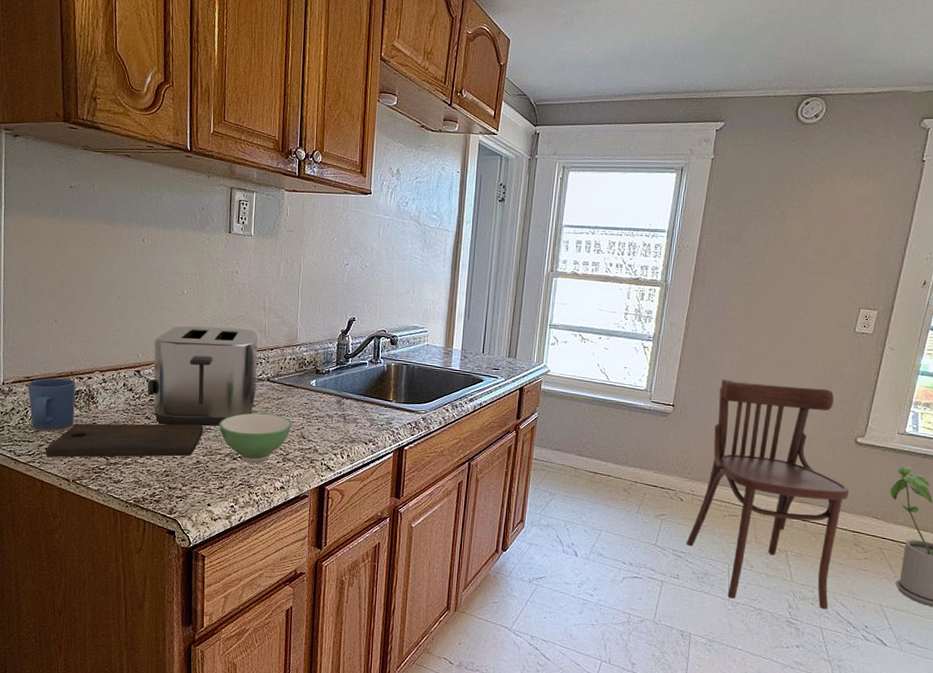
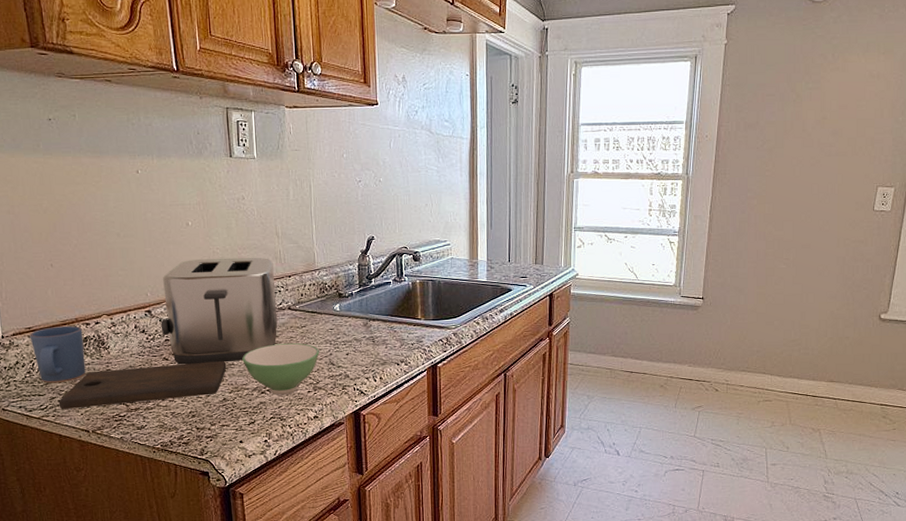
dining chair: present [686,378,849,609] -> none [724,267,875,481]

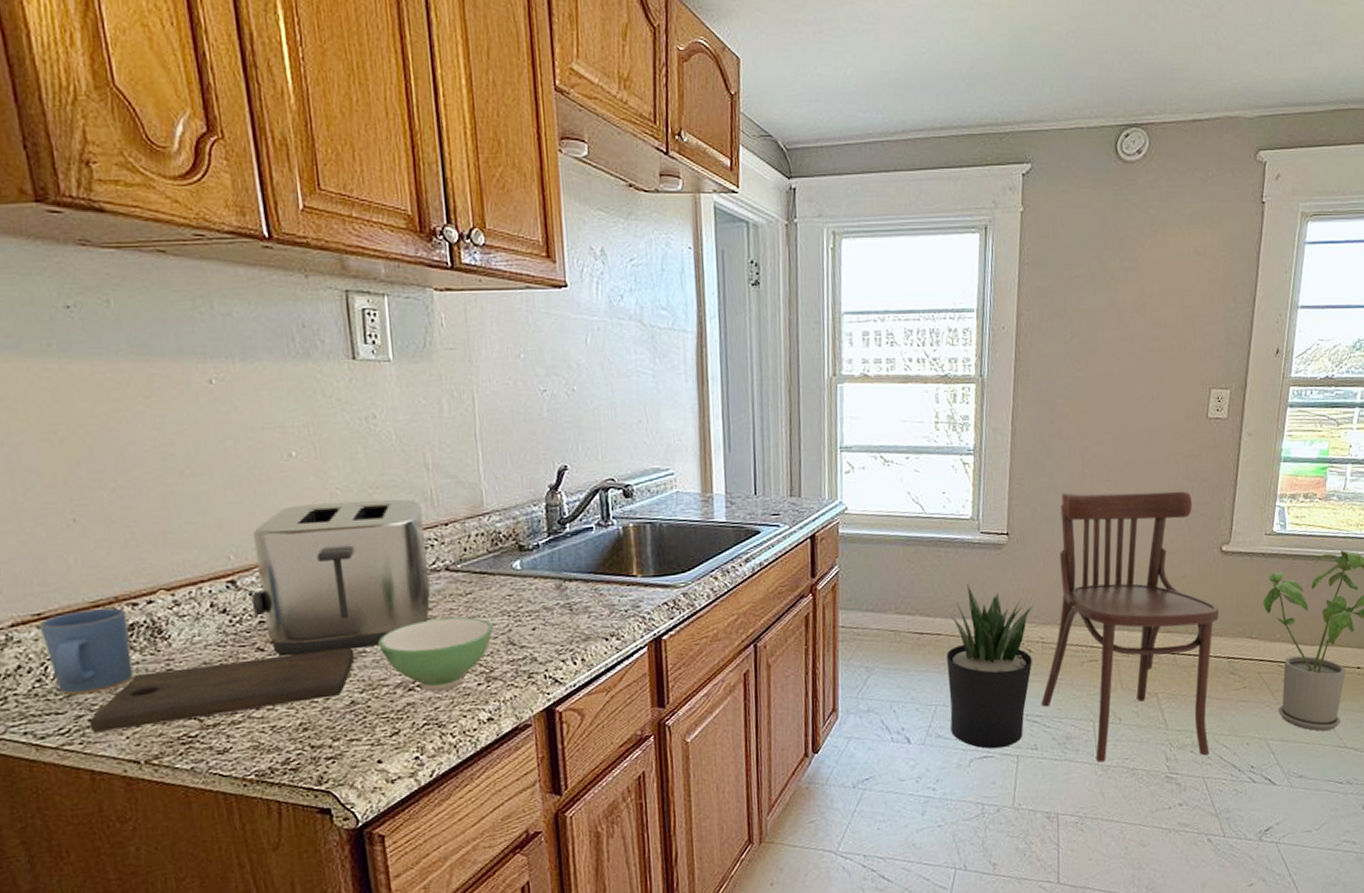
planter: none [649,335,721,464] -> present [946,583,1034,749]
dining chair: none [724,267,875,481] -> present [1041,490,1219,762]

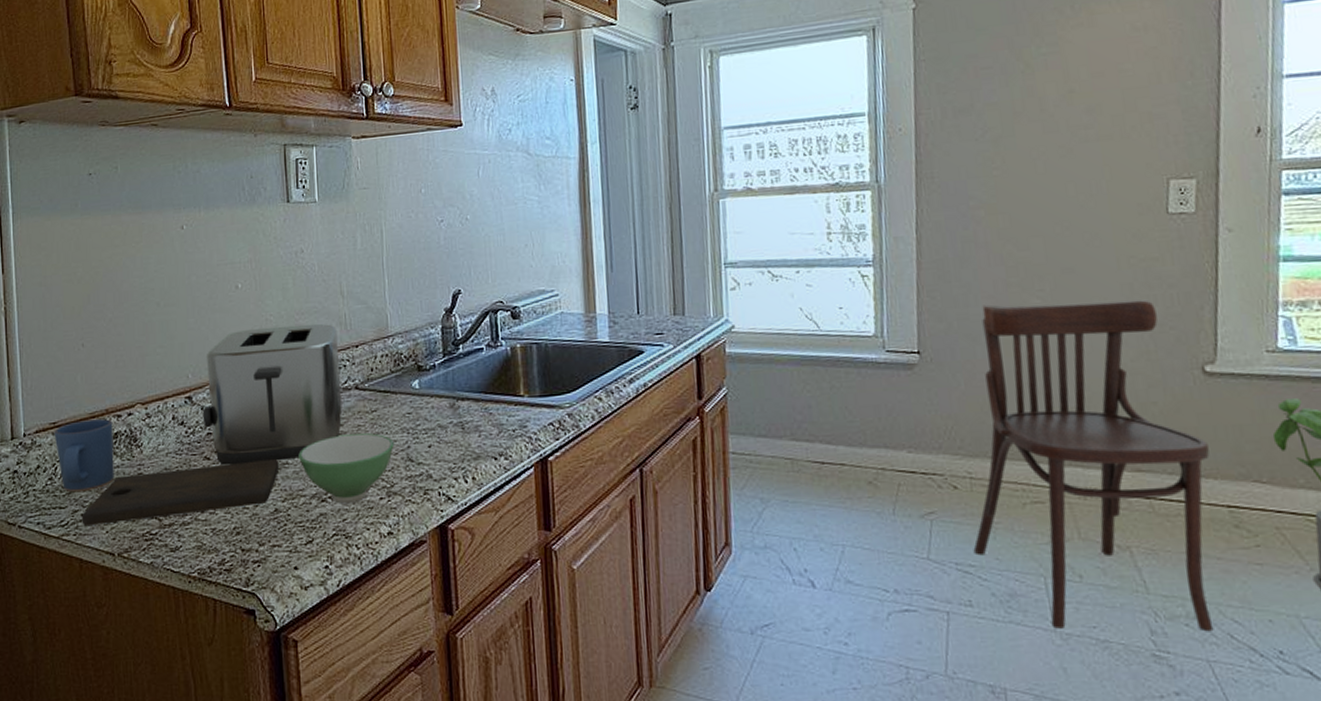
planter: present [946,583,1034,749] -> none [852,408,960,602]

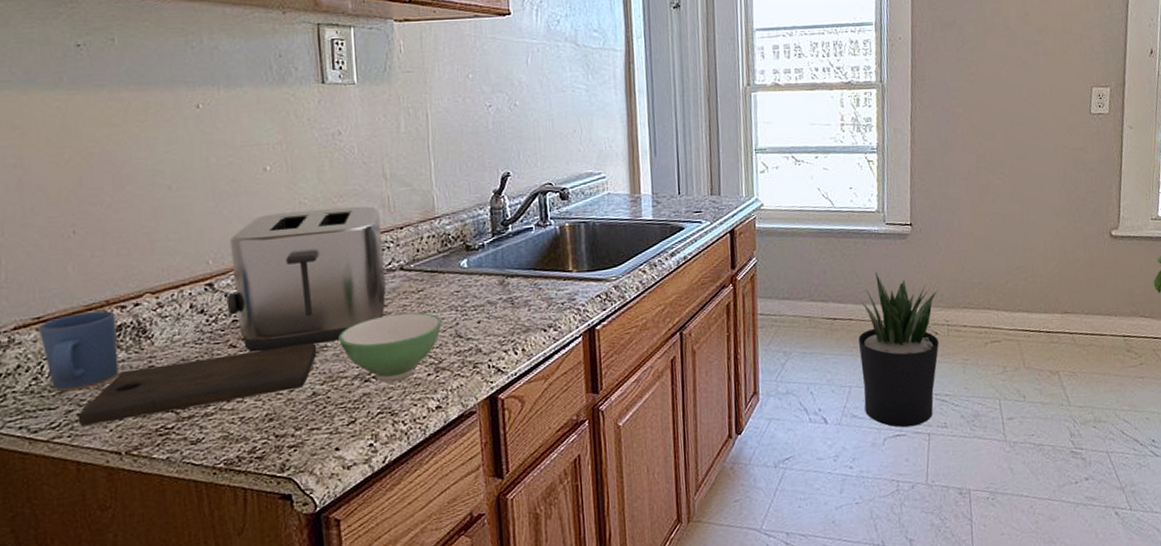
planter: none [852,408,960,602] -> present [858,271,939,428]
dining chair: present [973,299,1214,630] -> none [948,180,1113,439]

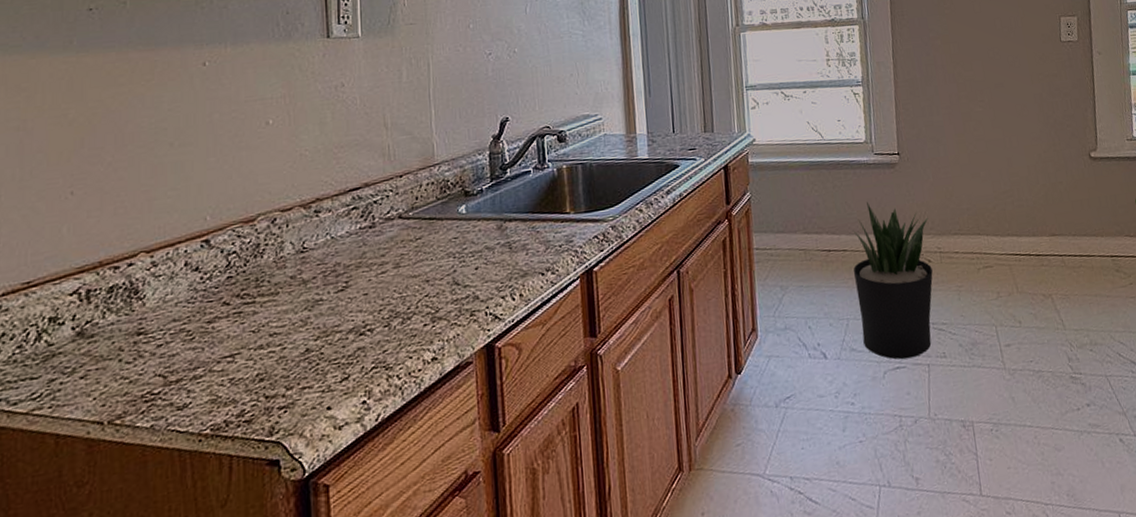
mug: present [38,310,119,392] -> none [27,272,108,360]
cutting board: present [77,342,317,427] -> none [60,296,312,396]
toaster: present [226,206,386,353] -> none [222,156,384,310]
bowl: present [338,312,442,383] -> none [334,260,439,335]

